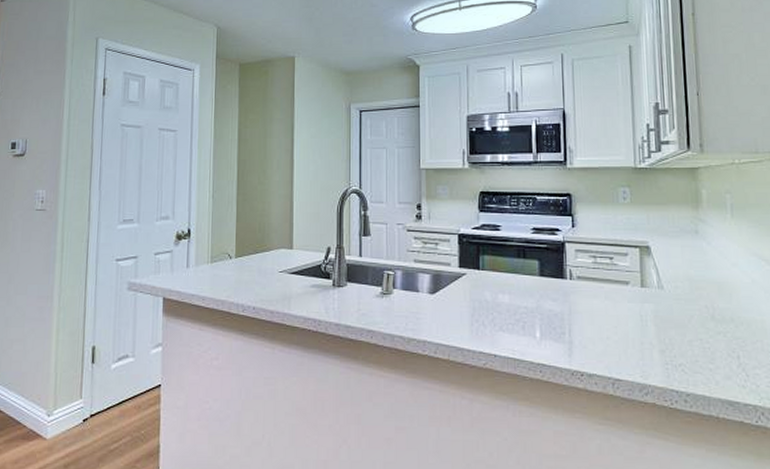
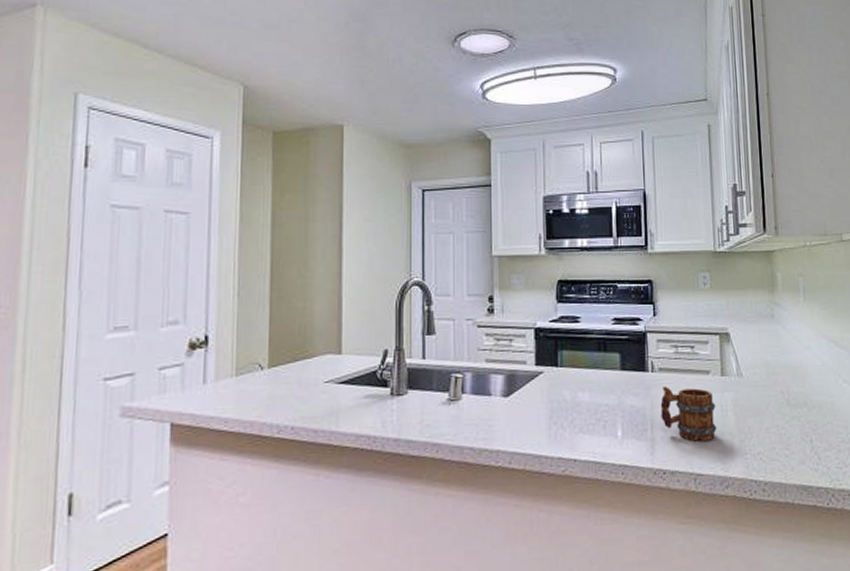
mug: none [578,293,636,348] -> present [660,385,717,441]

